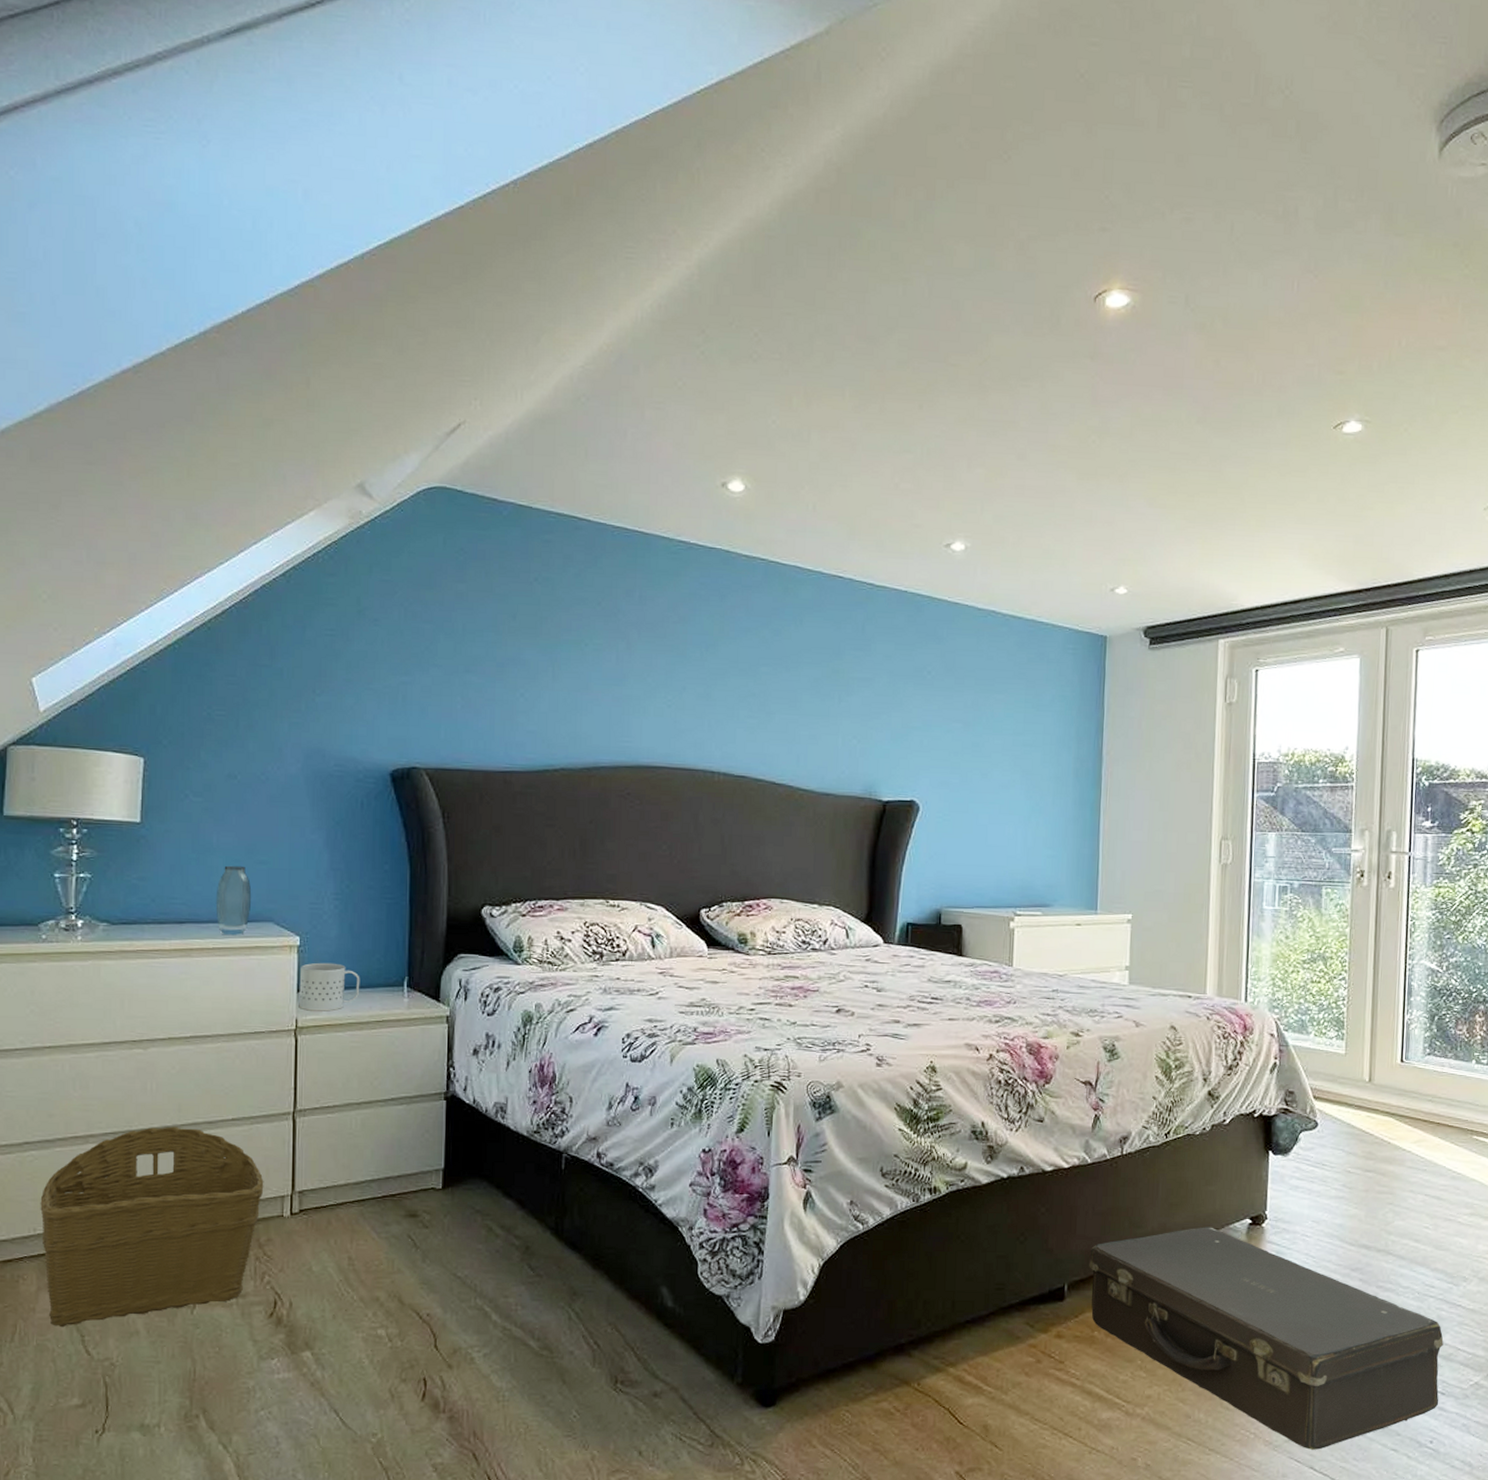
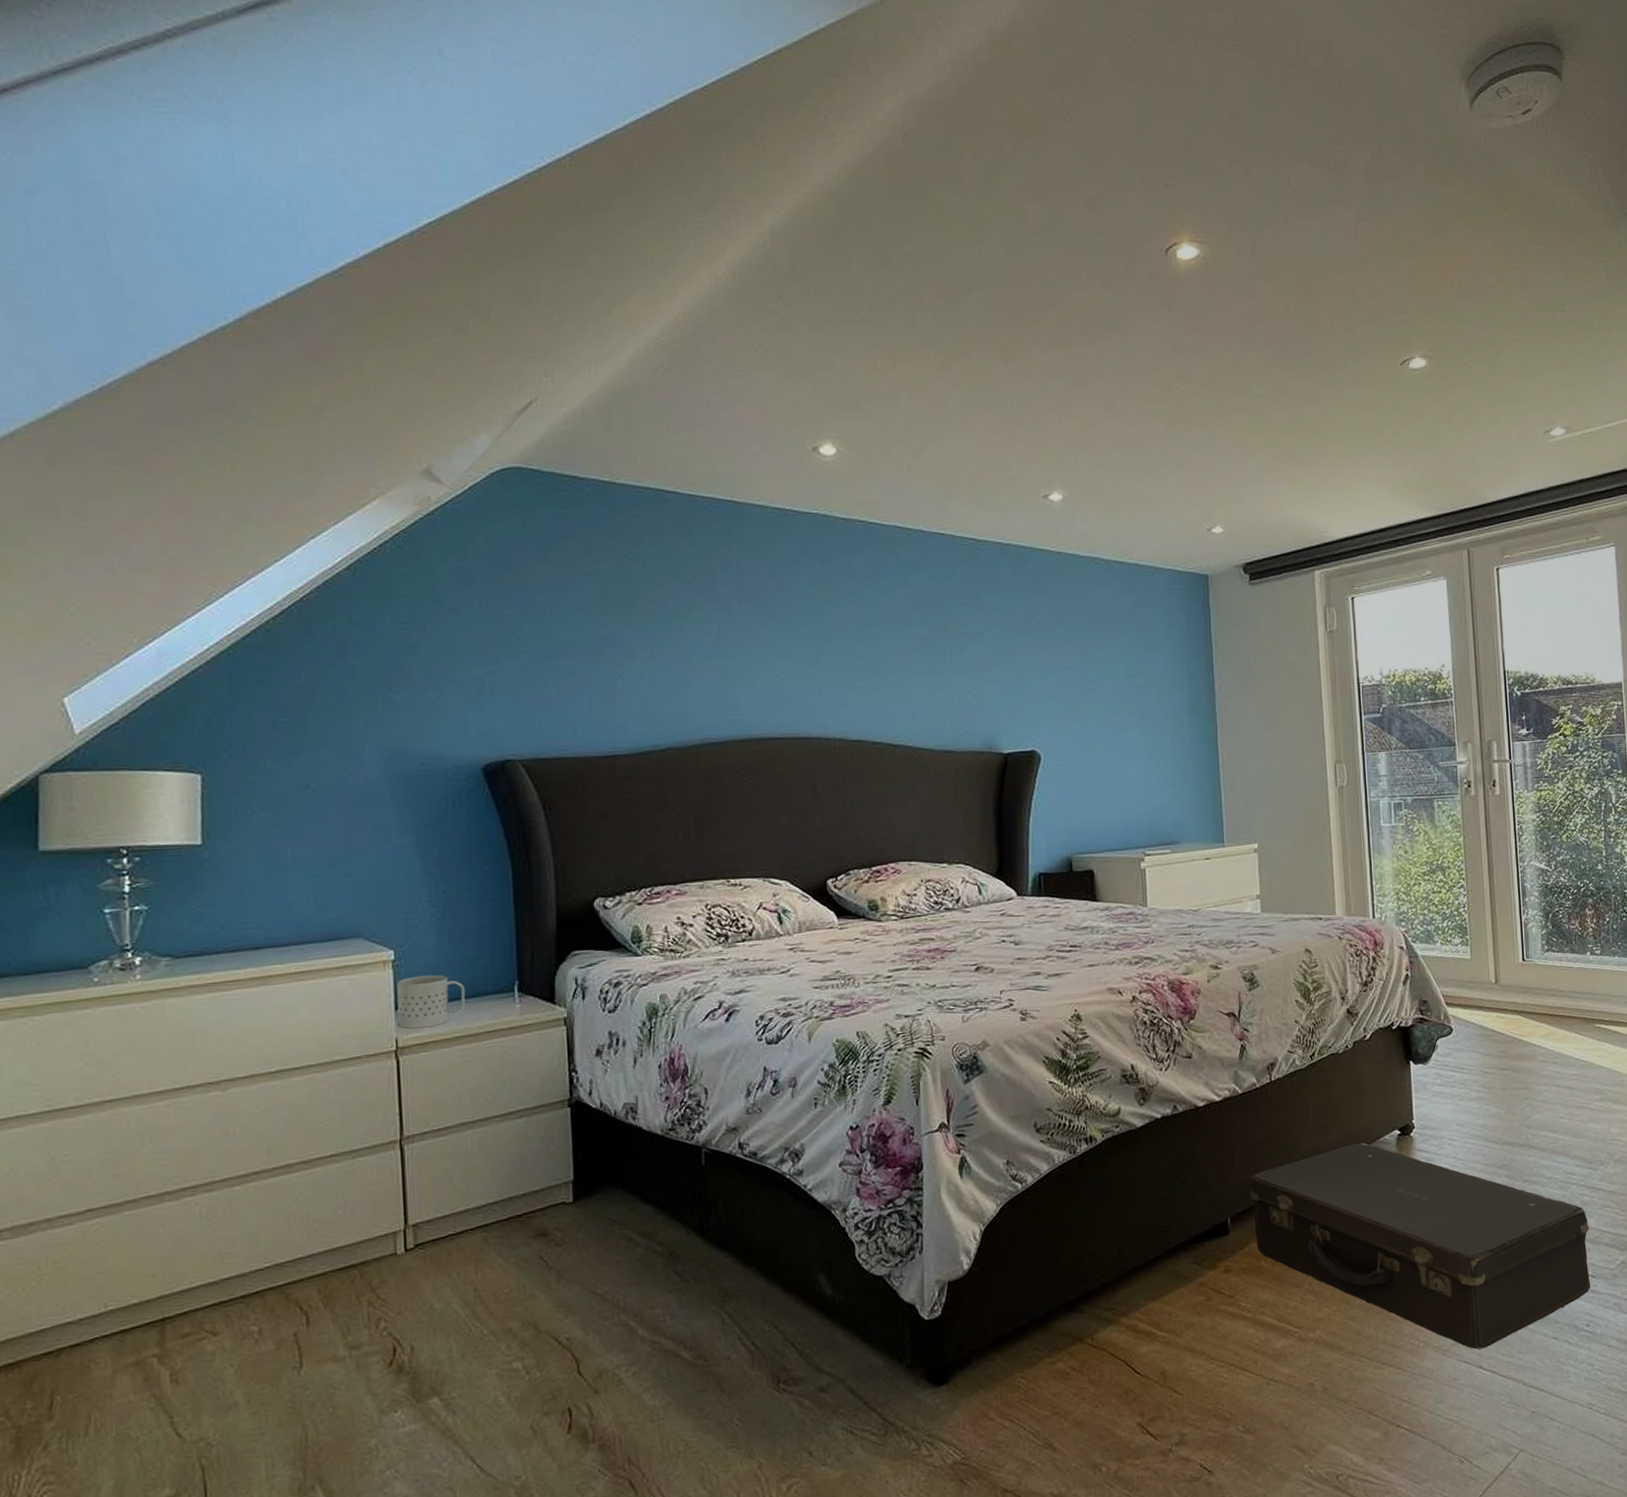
wicker basket: present [40,1126,264,1328] -> none [110,1170,373,1412]
vase: present [215,865,252,936] -> none [294,880,337,958]

